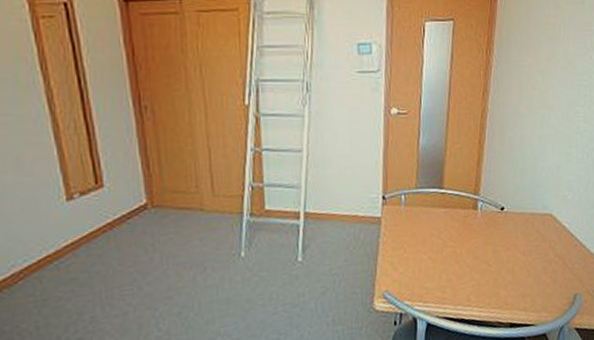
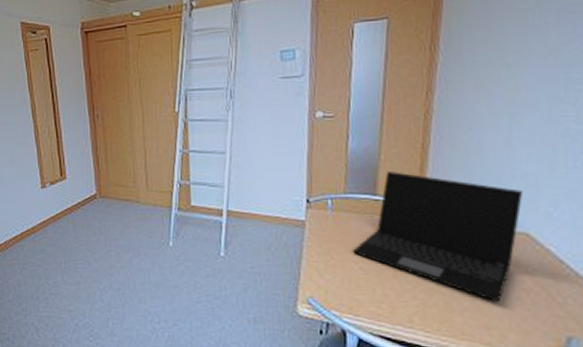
laptop: none [423,165,550,274] -> present [352,170,524,303]

